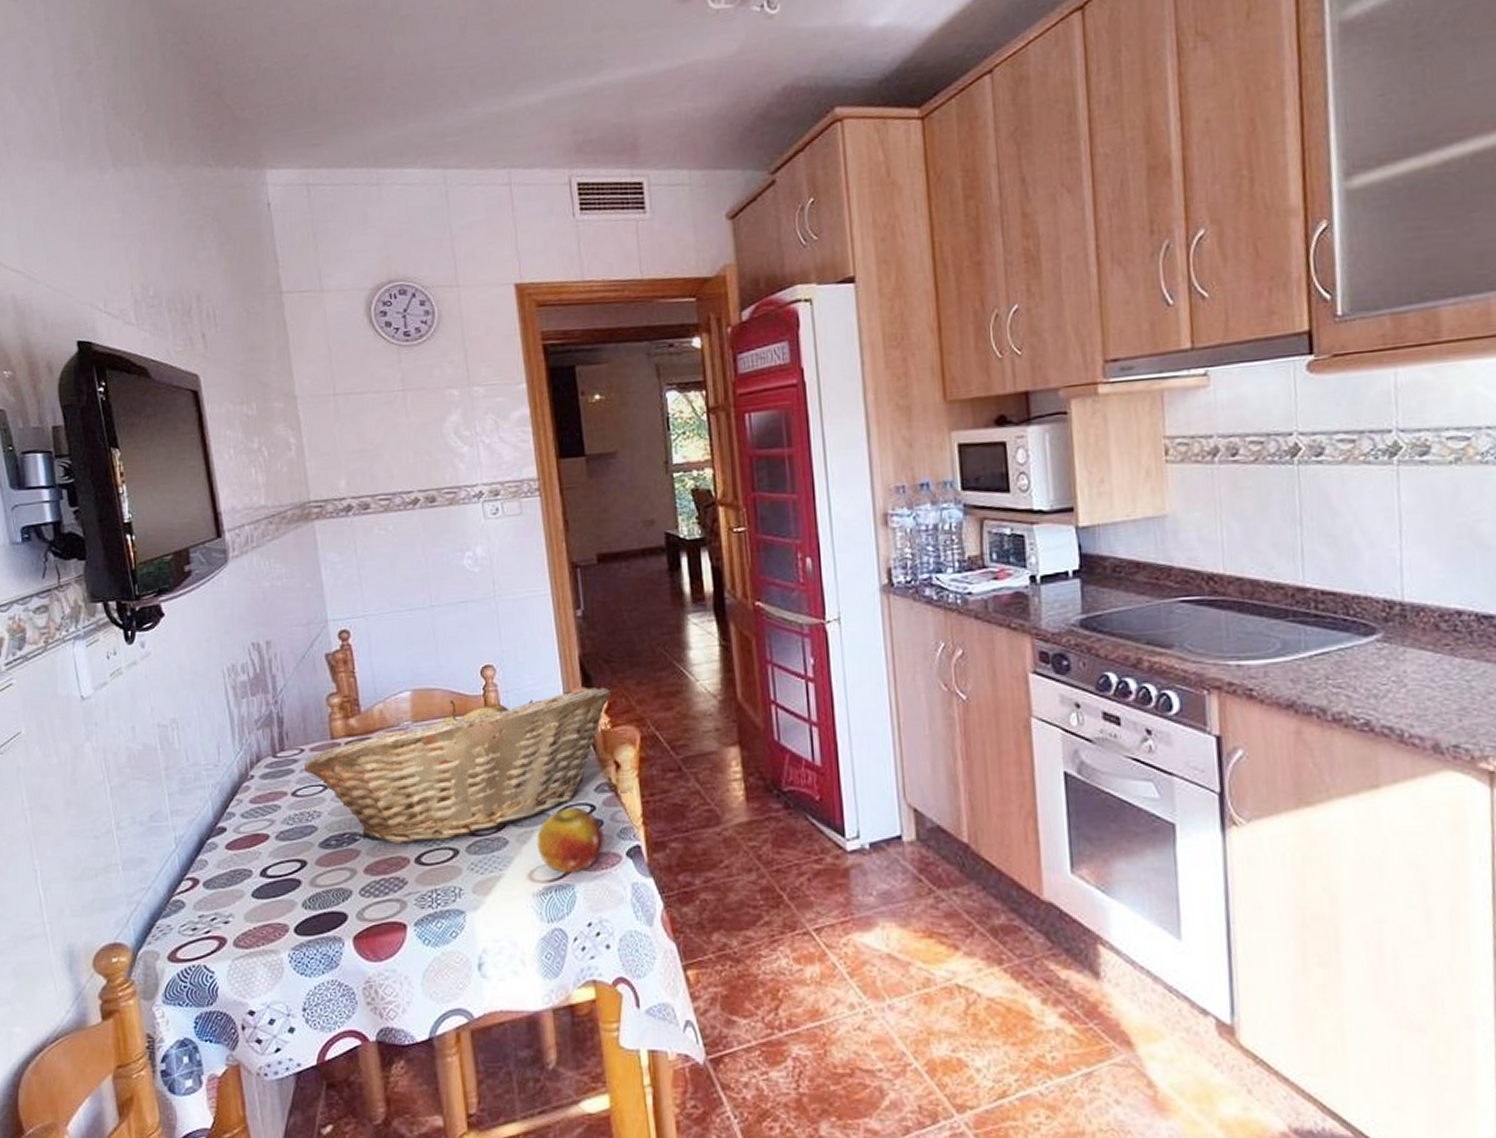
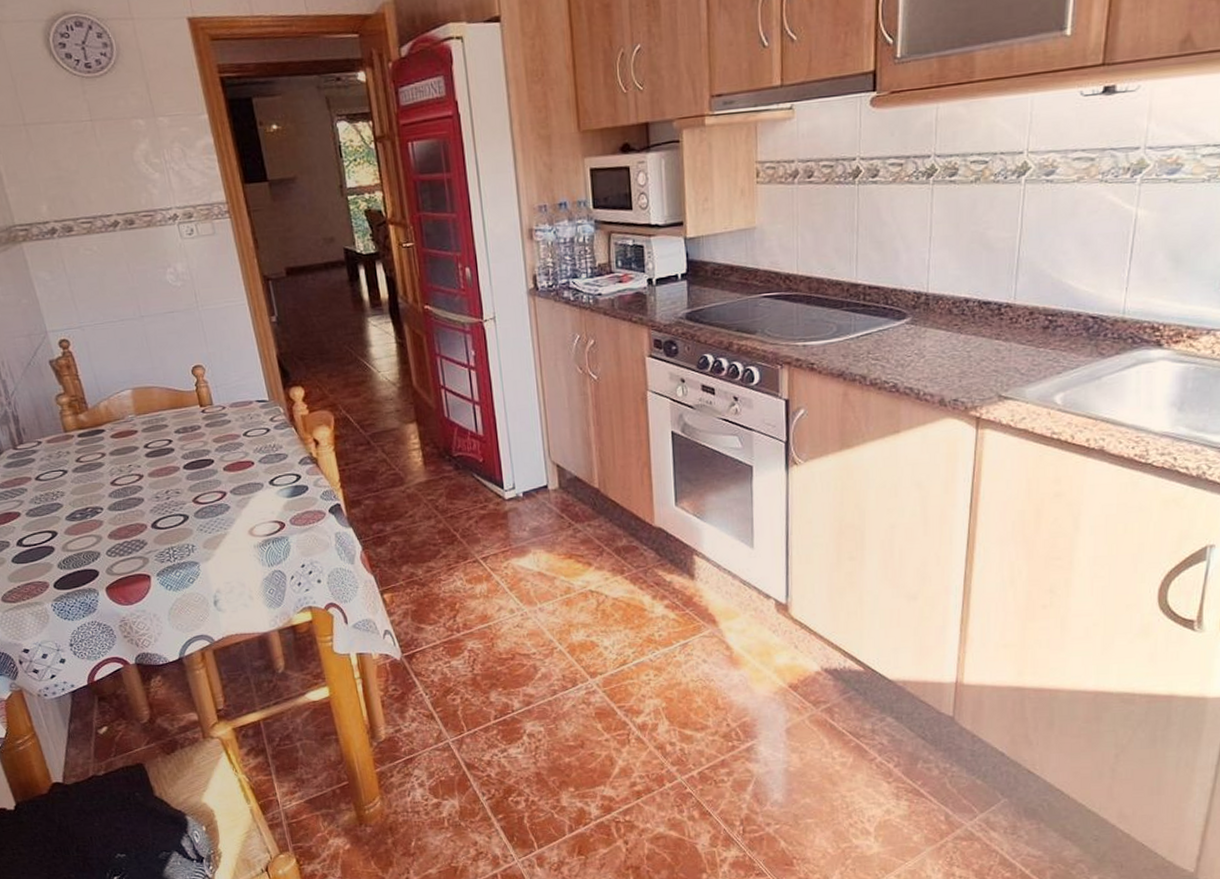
fruit basket: present [304,686,611,845] -> none [43,380,307,514]
fruit: present [537,807,606,874] -> none [254,477,311,529]

